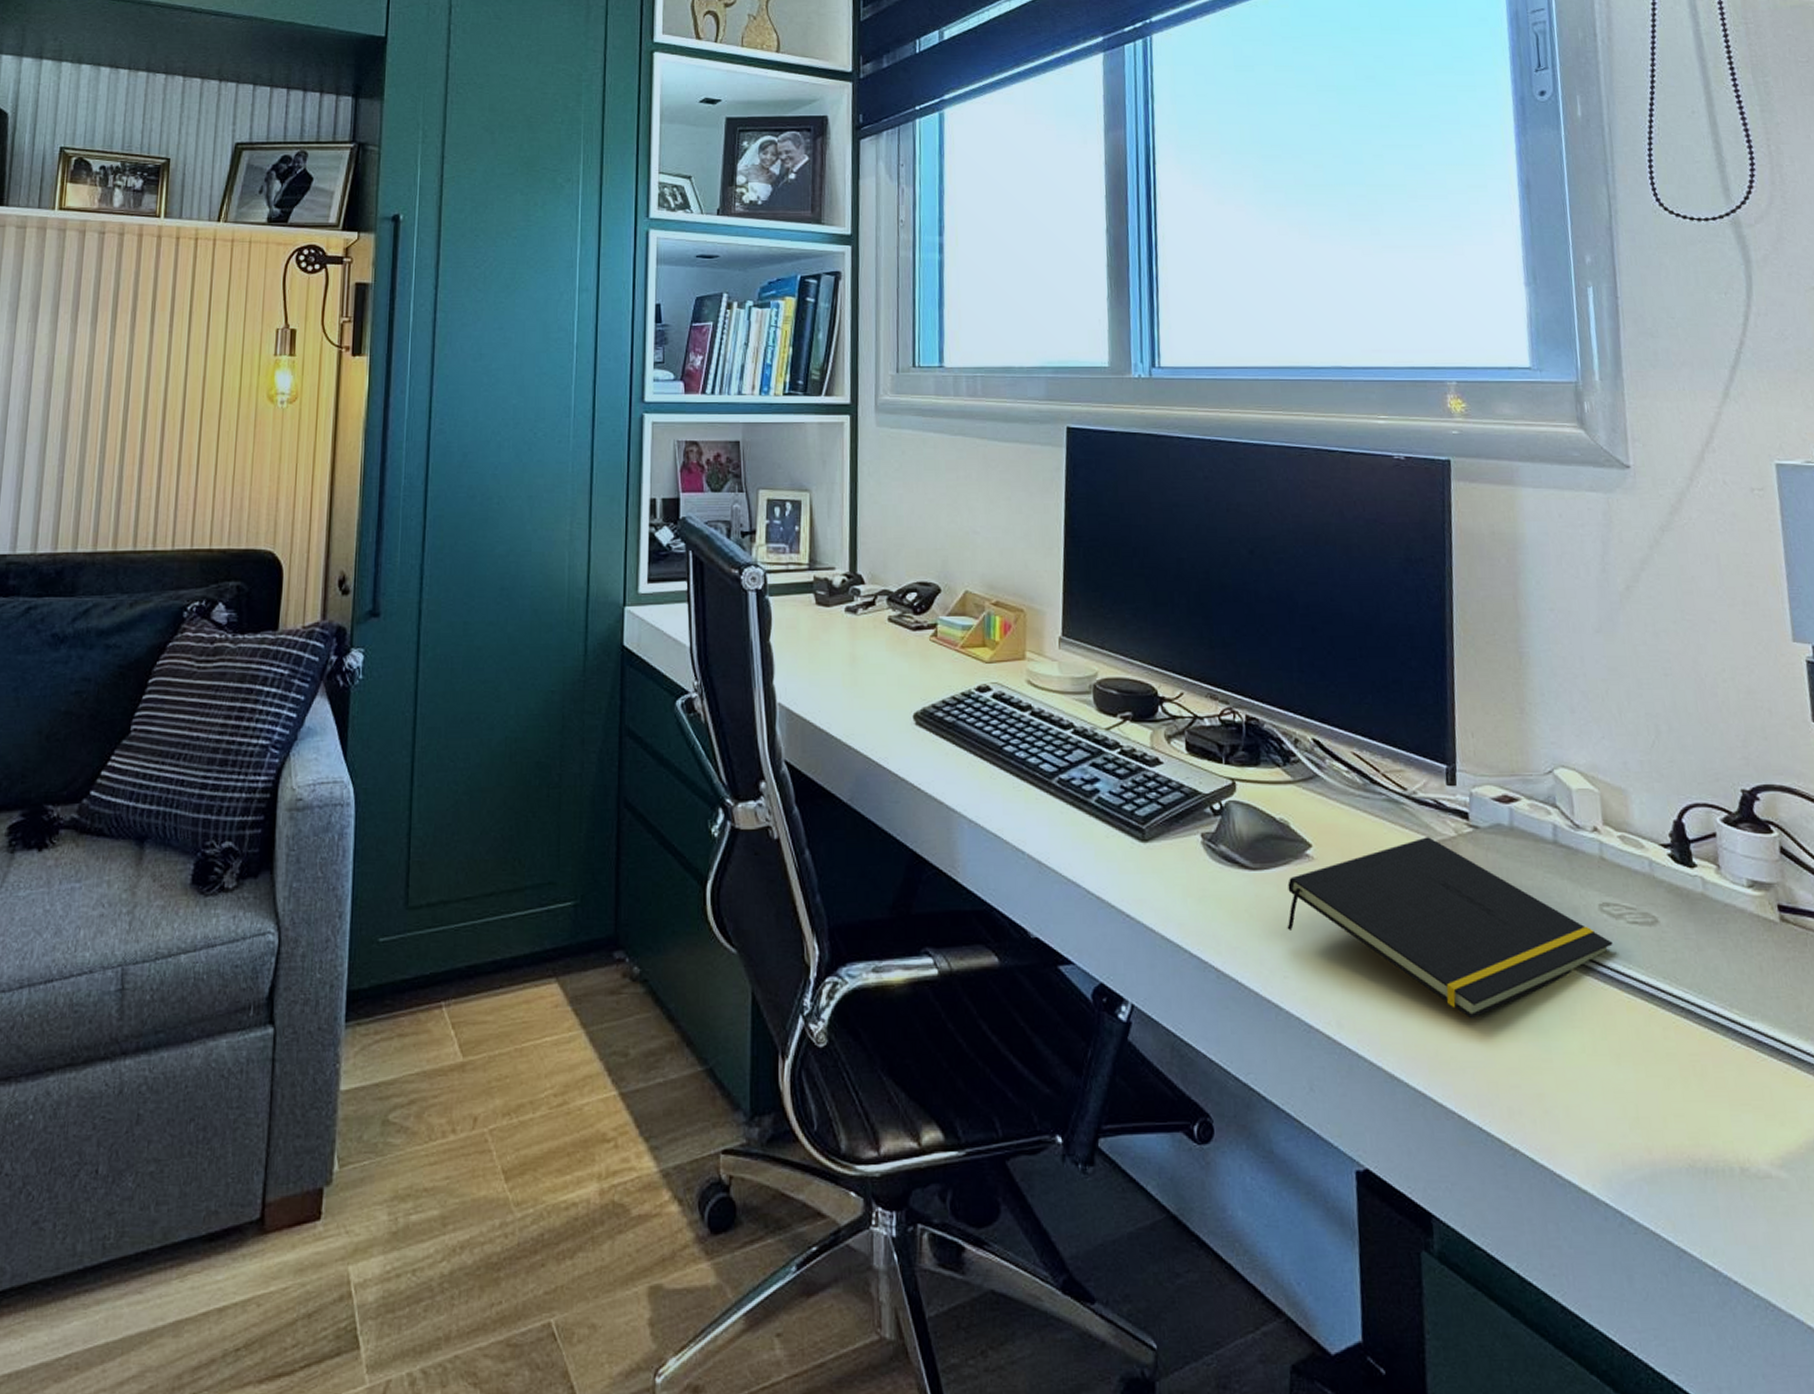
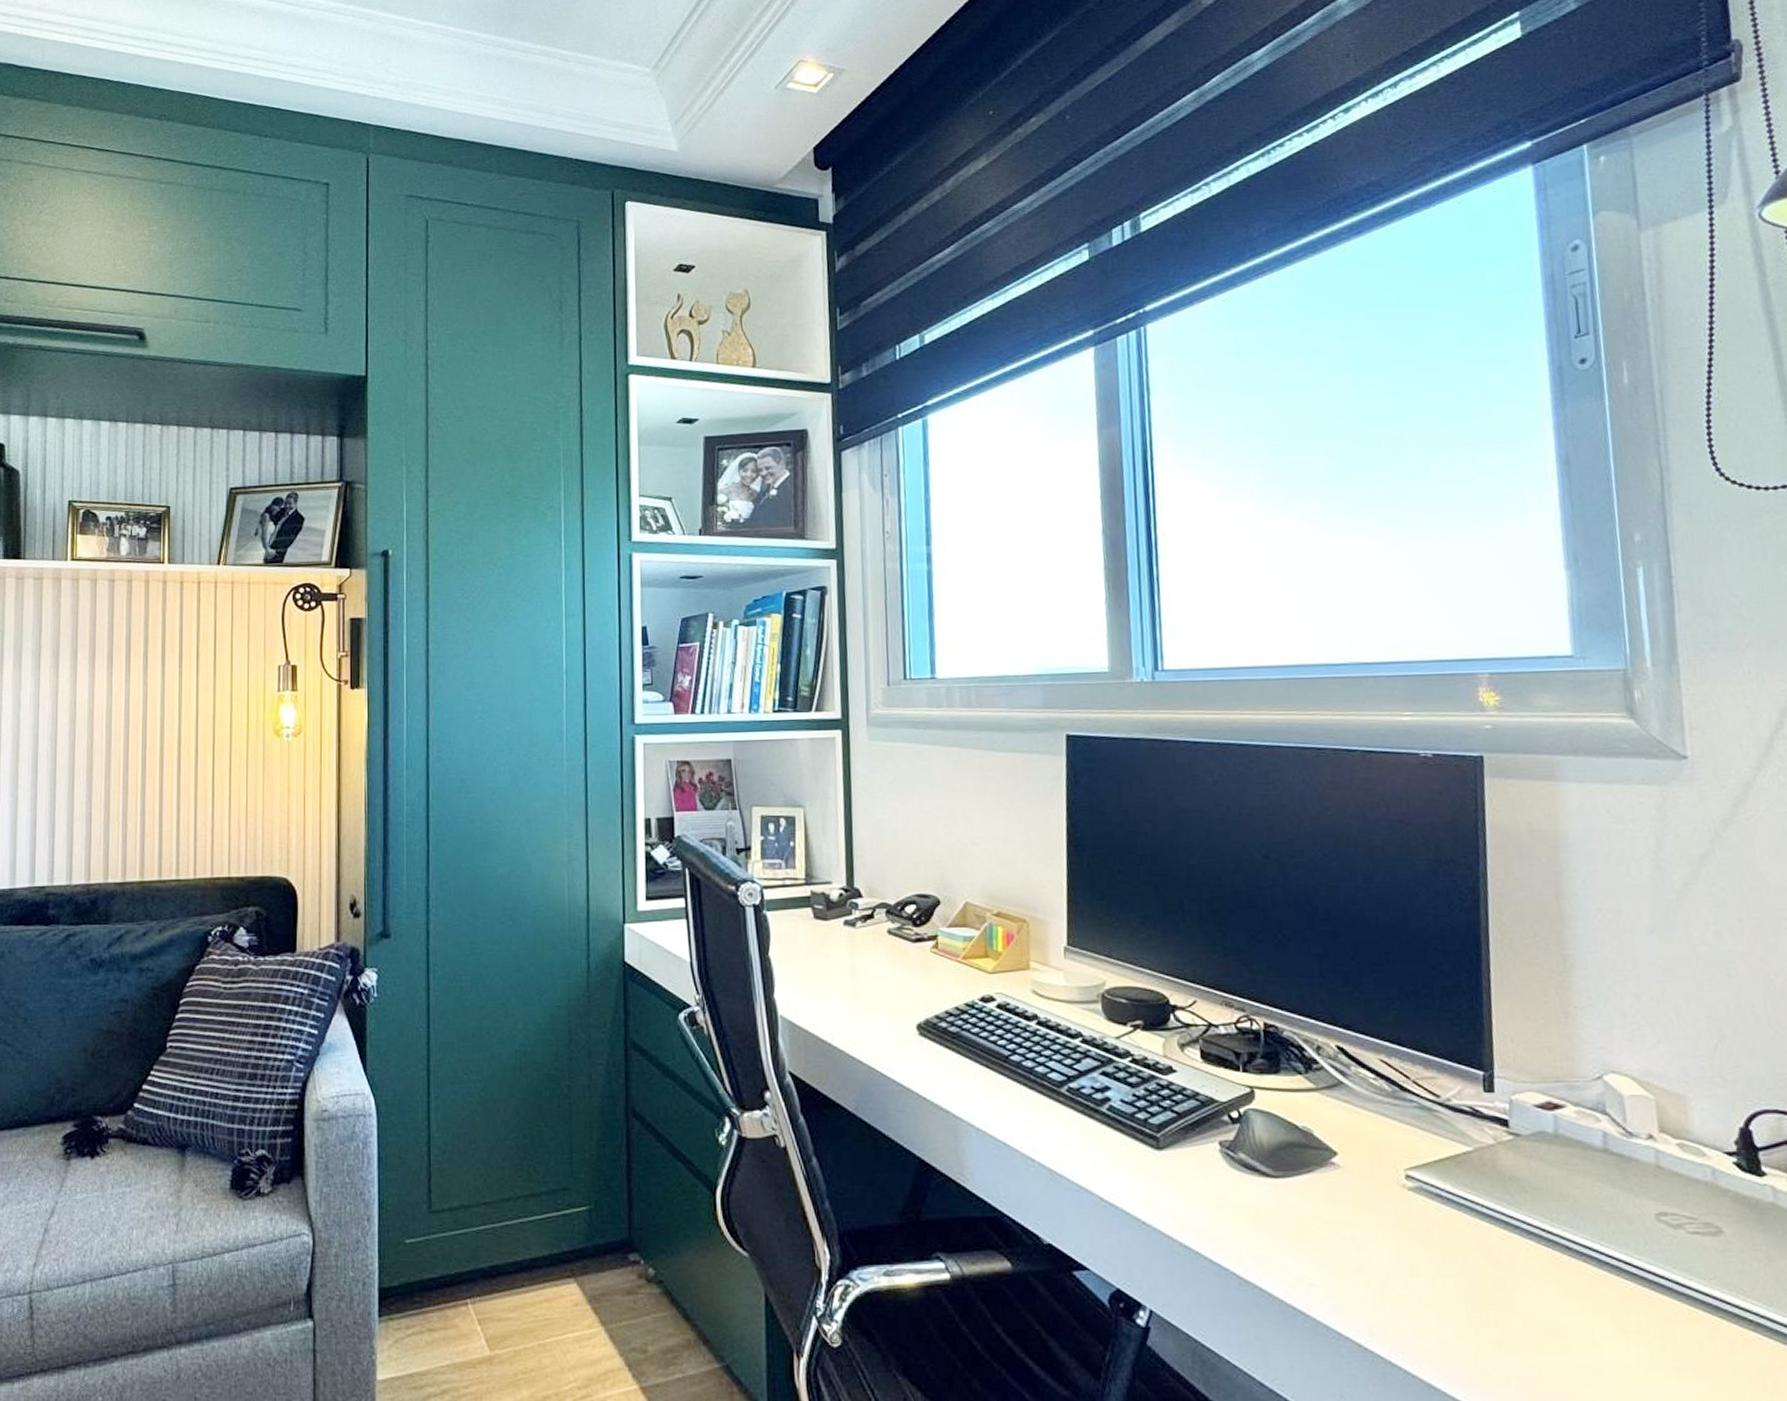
notepad: present [1287,837,1613,1019] -> none [1312,1145,1671,1329]

